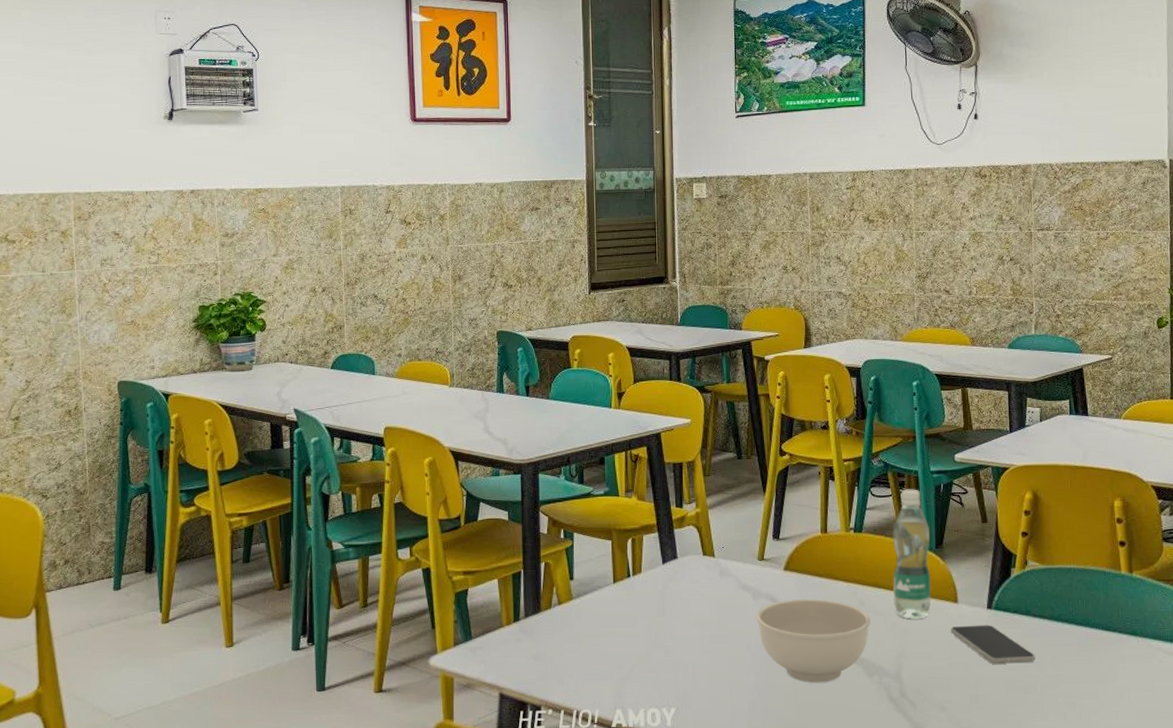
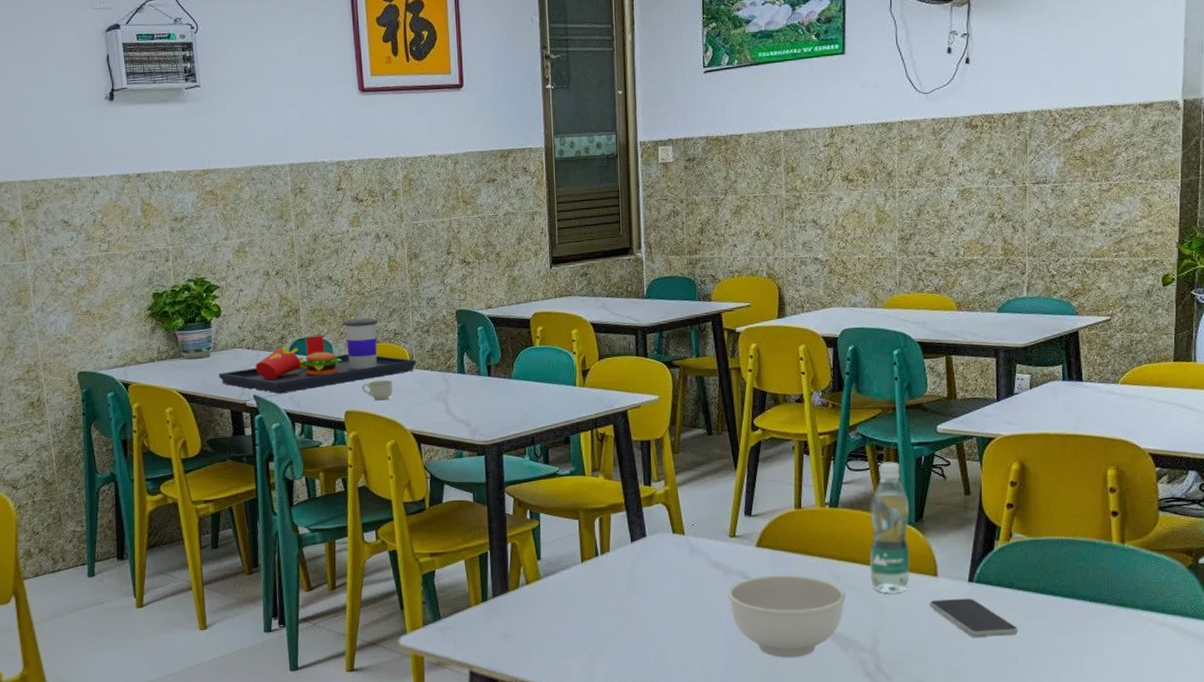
food tray: none [260,317,457,408] -> present [218,298,416,394]
cup: none [401,397,433,417] -> present [361,379,393,401]

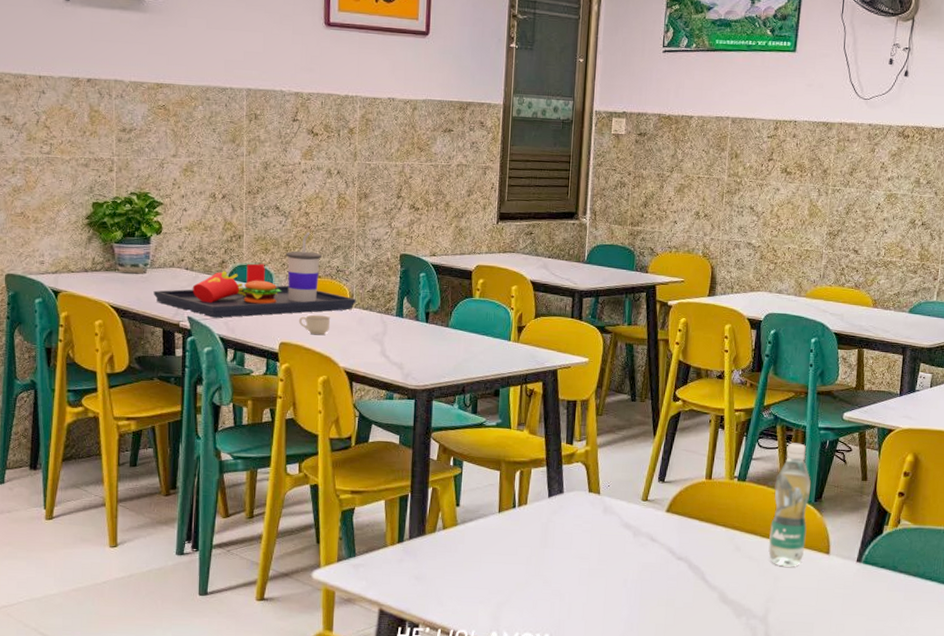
soup bowl: present [728,575,846,658] -> none [635,540,744,620]
mobile phone: present [930,598,1019,638] -> none [820,576,897,615]

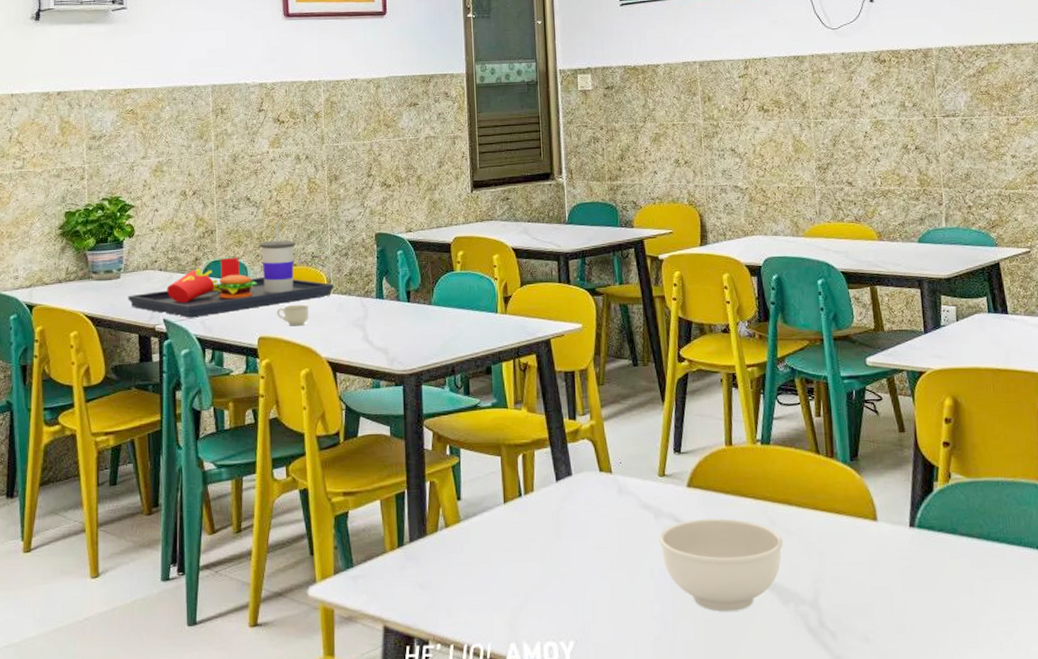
soup bowl: none [635,540,744,620] -> present [659,518,783,612]
bottle: present [768,443,812,567] -> none [802,396,848,540]

